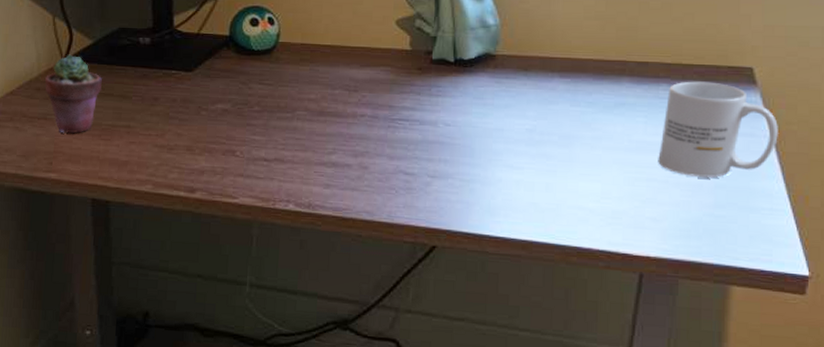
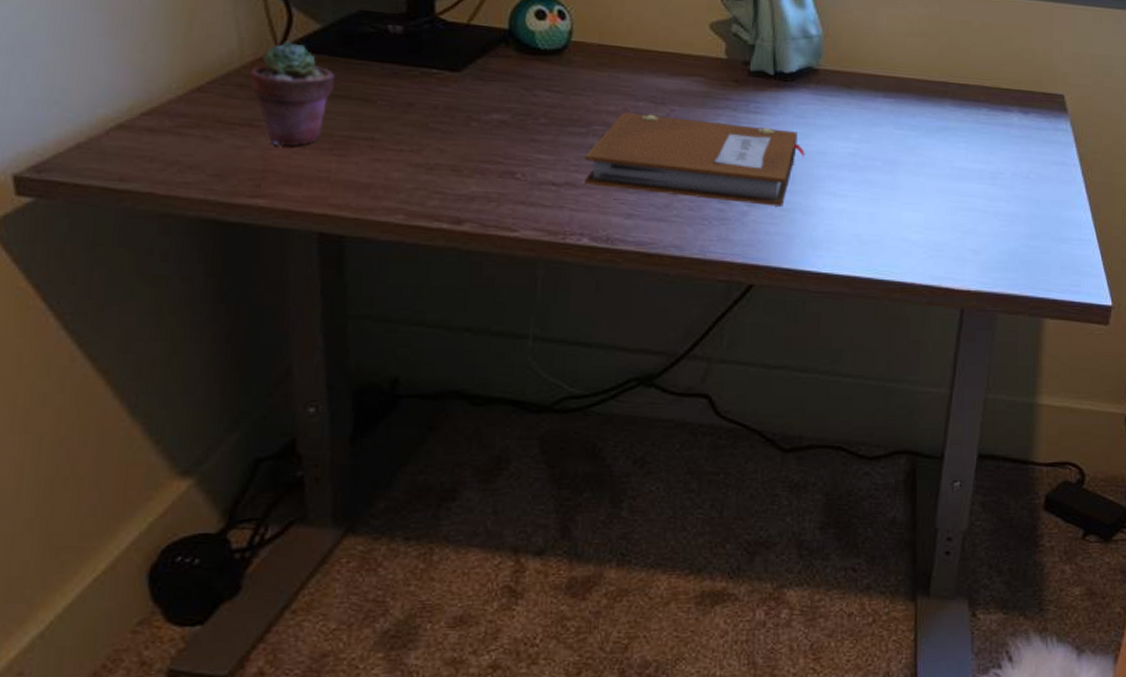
notebook: none [290,99,484,178] -> present [585,112,805,207]
mug: present [658,81,778,178] -> none [978,106,1086,207]

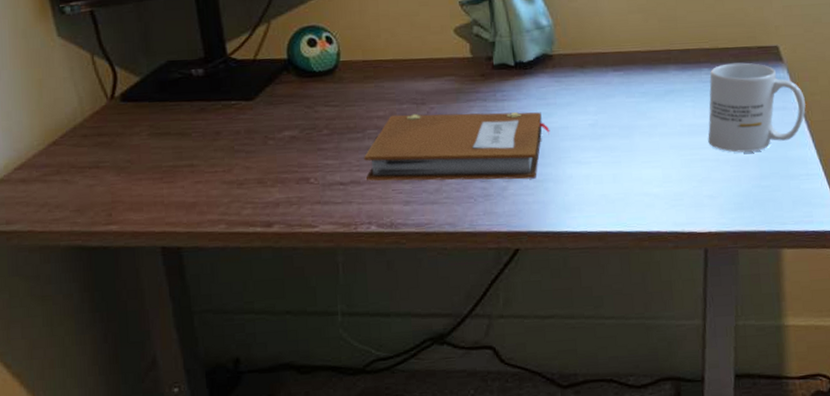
potted succulent: present [250,41,336,147] -> none [92,94,158,181]
mug: none [978,106,1086,207] -> present [708,62,806,153]

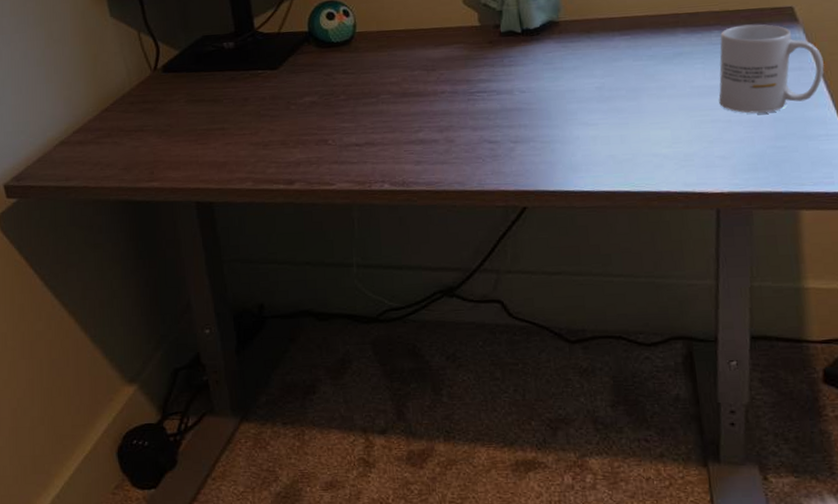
notebook: present [364,112,550,181] -> none [378,76,557,143]

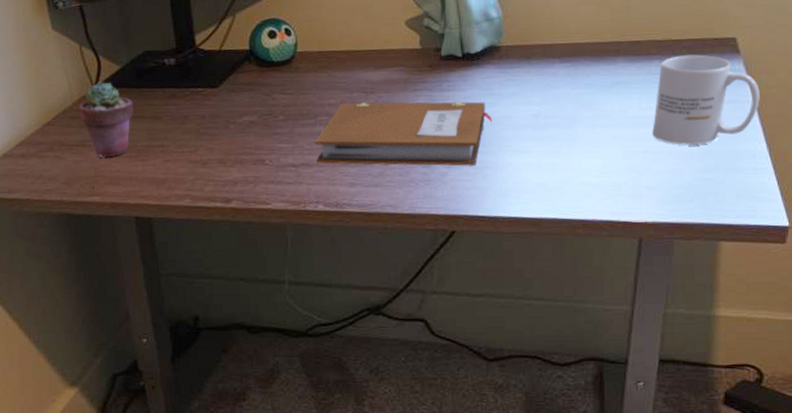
potted succulent: none [138,66,194,142] -> present [79,81,134,158]
notebook: none [378,76,557,143] -> present [315,102,493,166]

